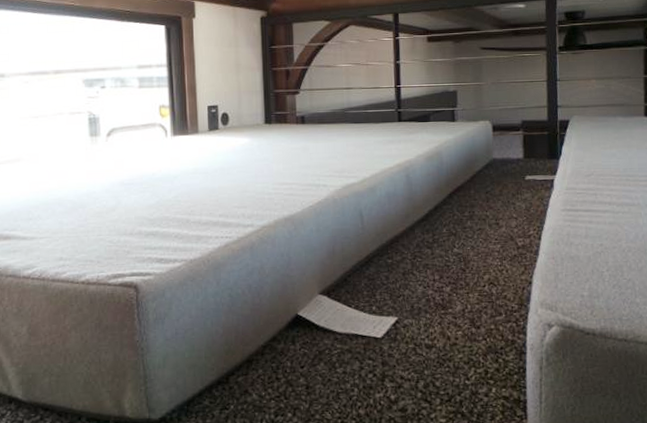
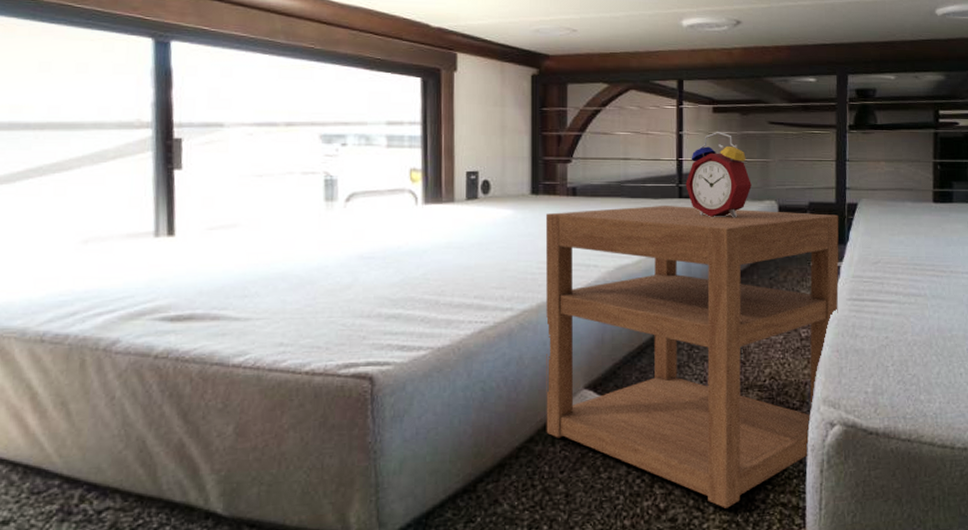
nightstand: none [278,129,553,401] -> present [545,206,839,508]
alarm clock: none [404,59,466,138] -> present [685,132,752,218]

